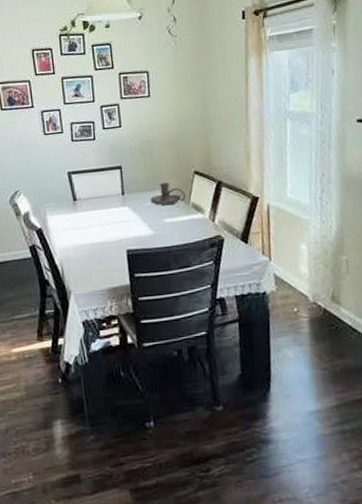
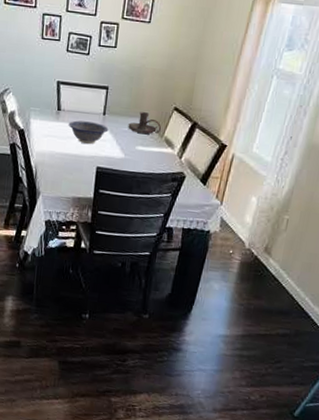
decorative bowl: none [87,204,131,229] -> present [68,120,109,144]

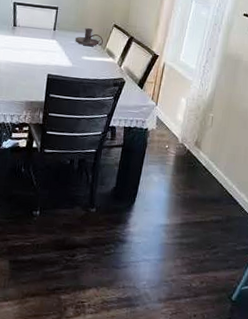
decorative bowl: present [68,120,109,144] -> none [23,35,58,55]

